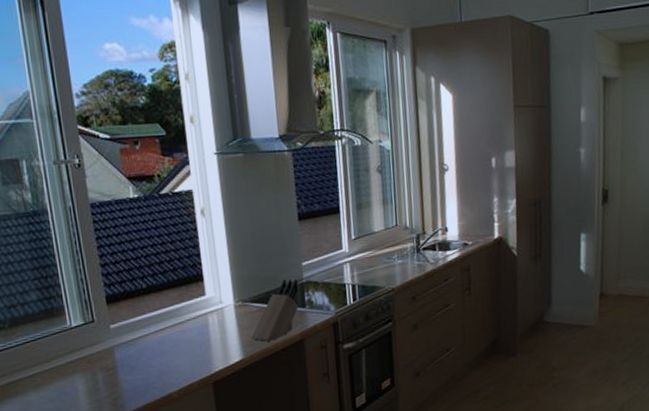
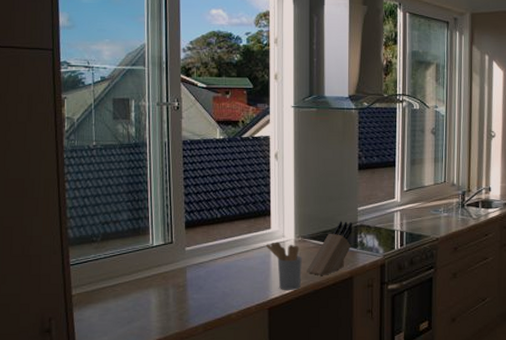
utensil holder: none [202,309,247,362] -> present [265,242,302,290]

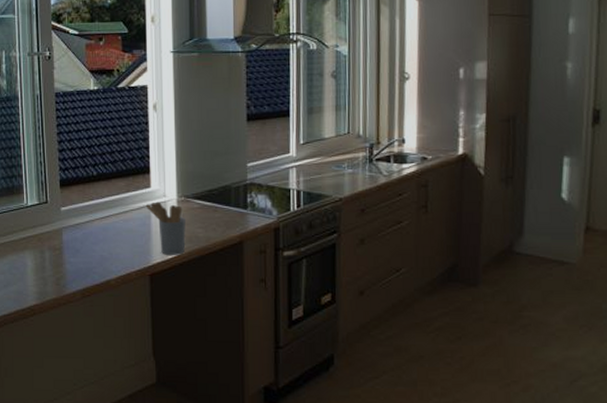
knife block: present [307,221,352,275] -> none [191,179,241,239]

